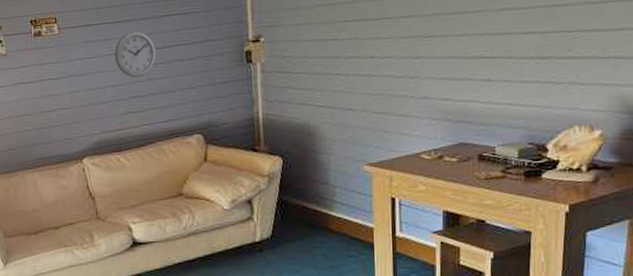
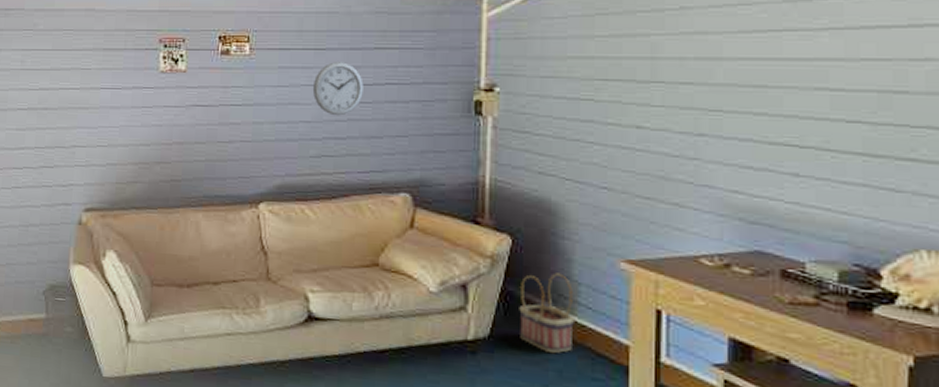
basket: none [291,180,333,242] -> present [519,273,574,353]

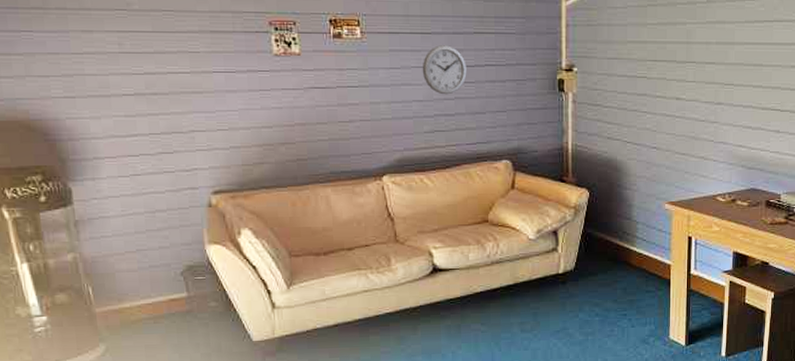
basket: present [519,273,574,353] -> none [595,216,634,276]

